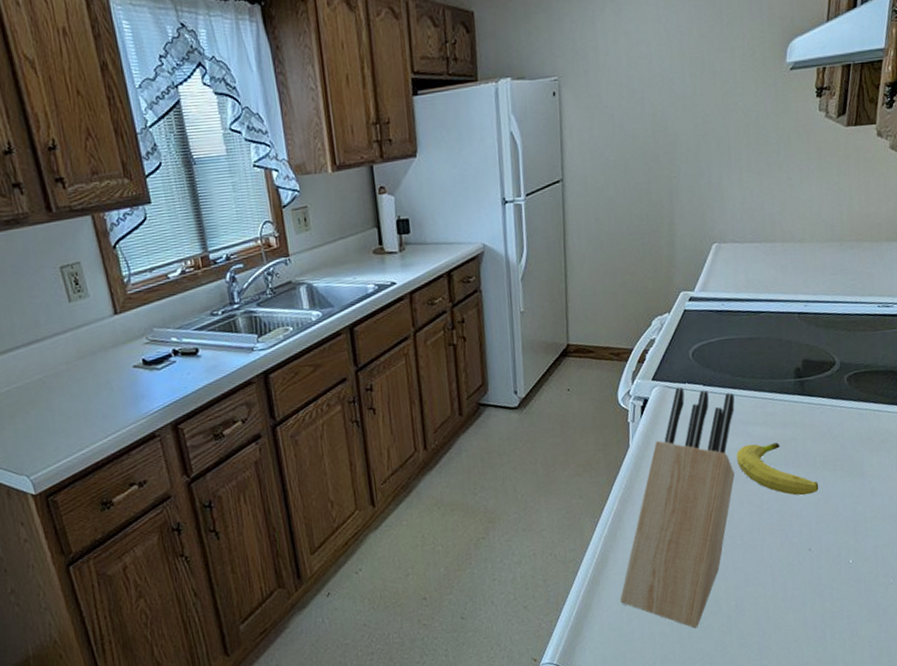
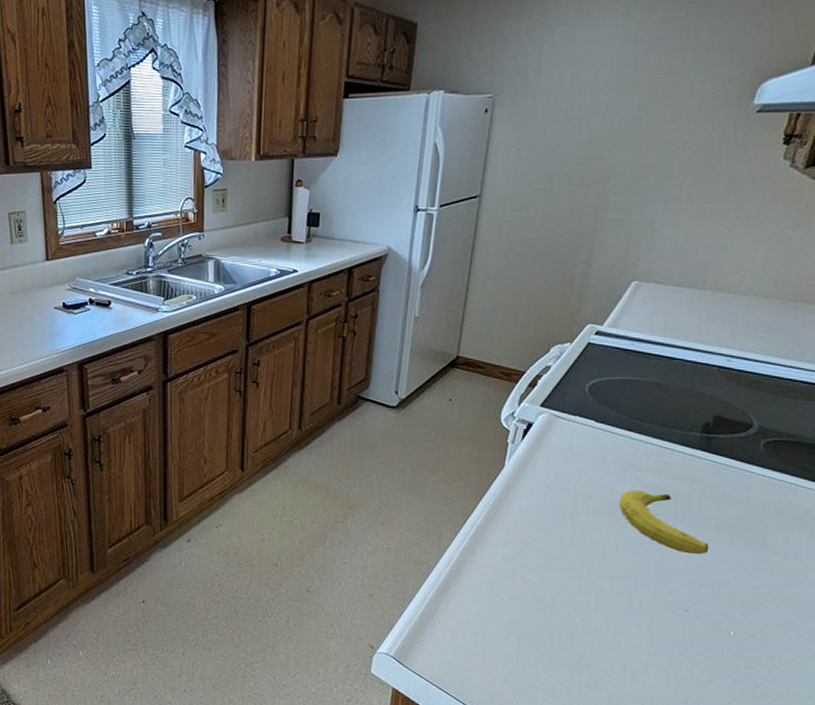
knife block: present [619,387,736,629] -> none [467,418,629,659]

